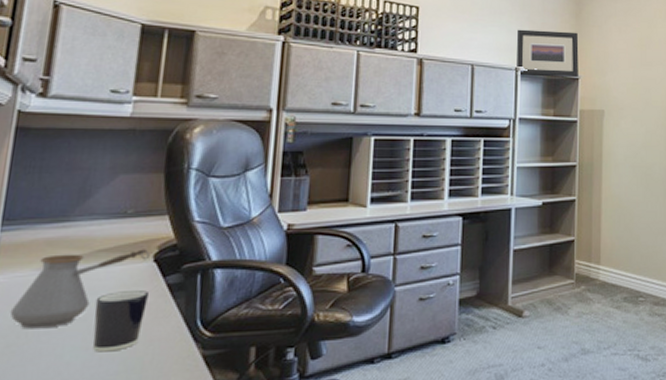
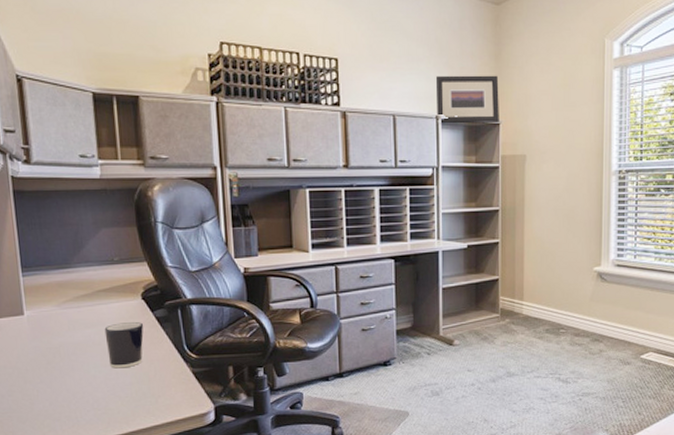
coffee pot: present [9,249,149,329] -> none [44,289,138,351]

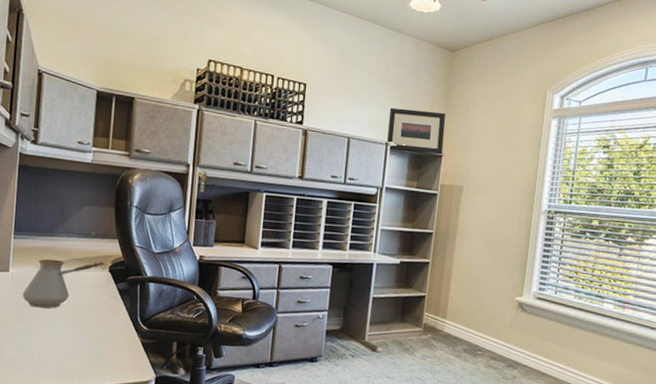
coffee pot: none [44,289,138,351] -> present [22,258,106,309]
mug: present [104,322,144,369] -> none [72,289,106,331]

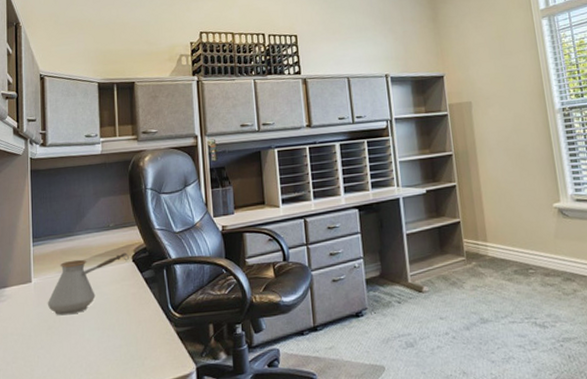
picture frame: present [387,107,446,155] -> none [382,34,443,80]

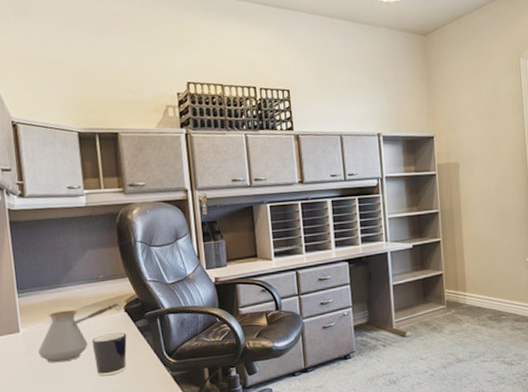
mug: none [99,284,133,331] -> present [92,332,127,377]

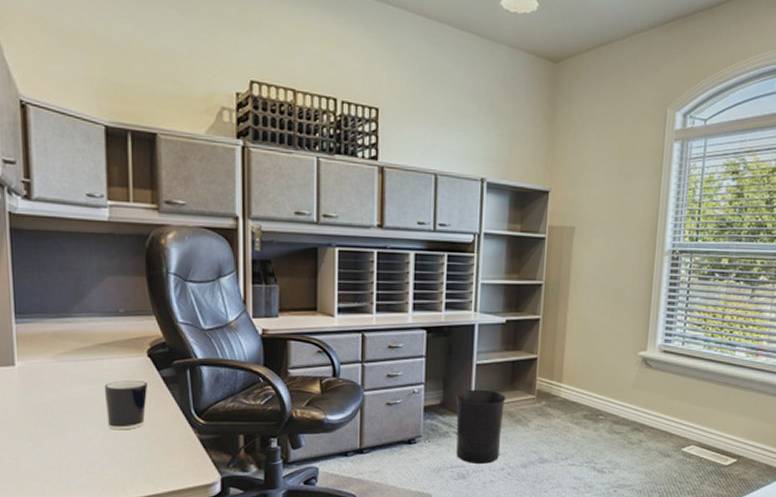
coffee pot: present [38,303,121,363] -> none [36,345,143,408]
waste bin: none [379,305,422,370] -> present [456,389,506,464]

